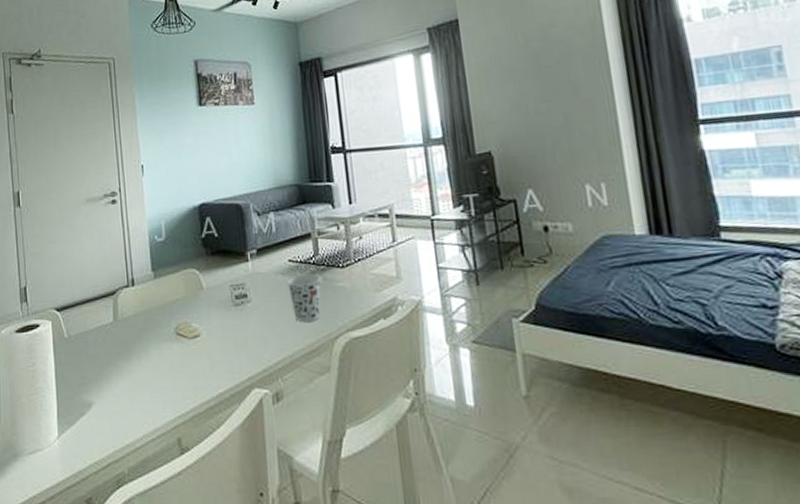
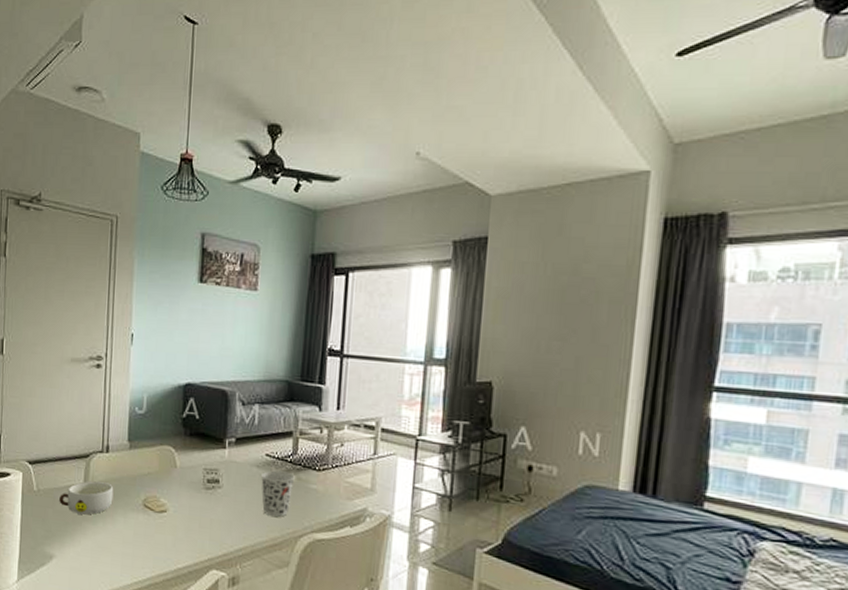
bowl: none [91,317,145,354] -> present [59,481,114,515]

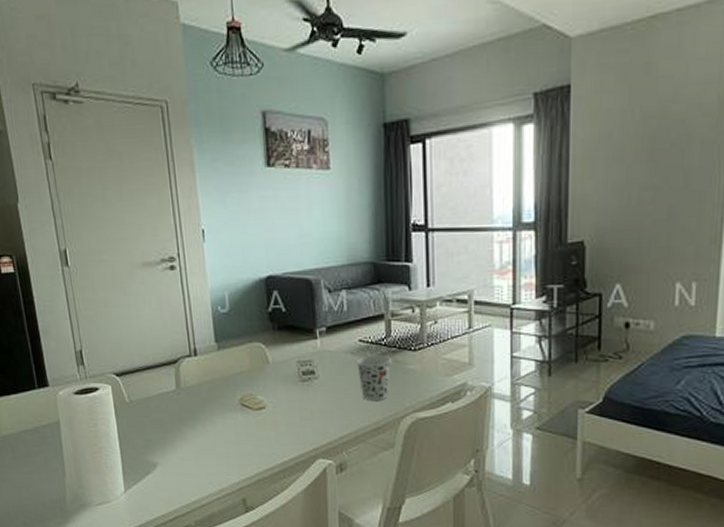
bowl: present [59,481,114,515] -> none [153,386,209,420]

